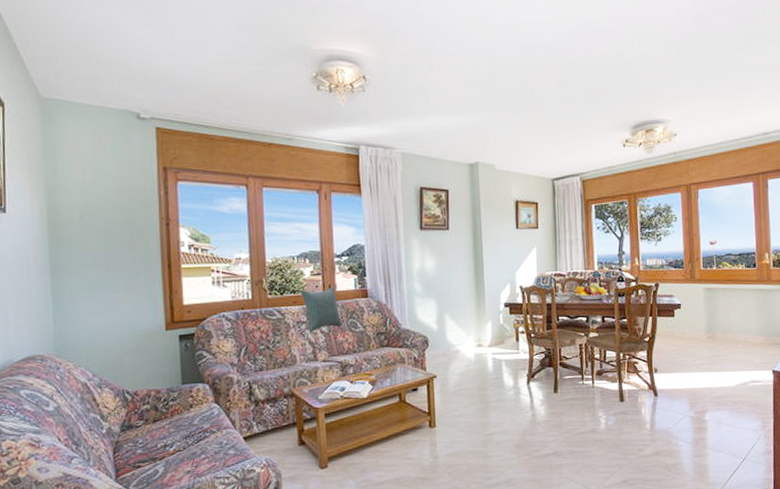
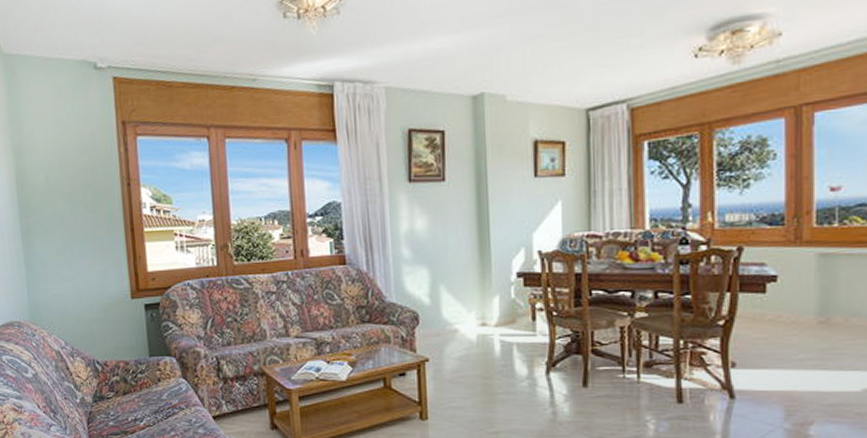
pillow: present [300,286,344,334] -> none [268,251,318,305]

